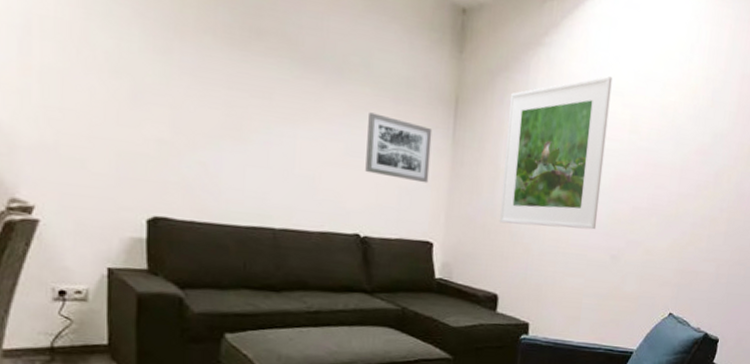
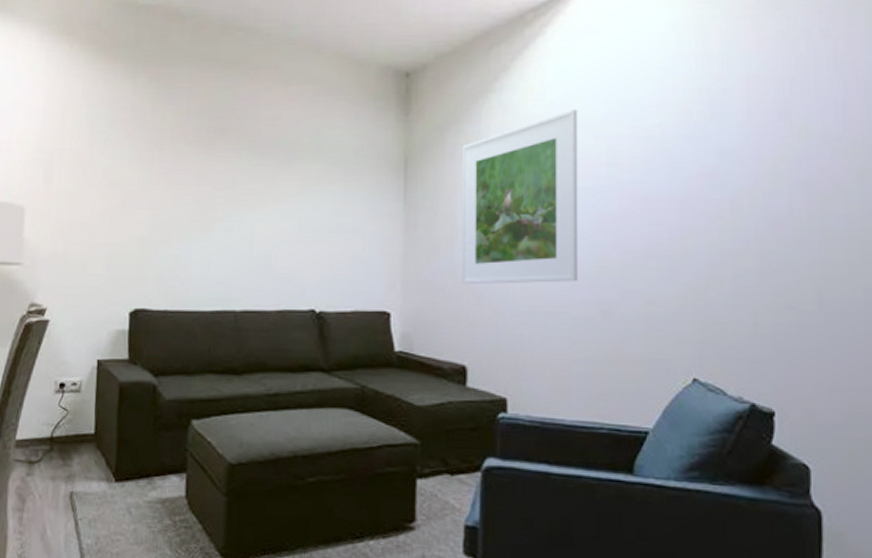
wall art: present [365,112,433,183] -> none [318,187,383,250]

